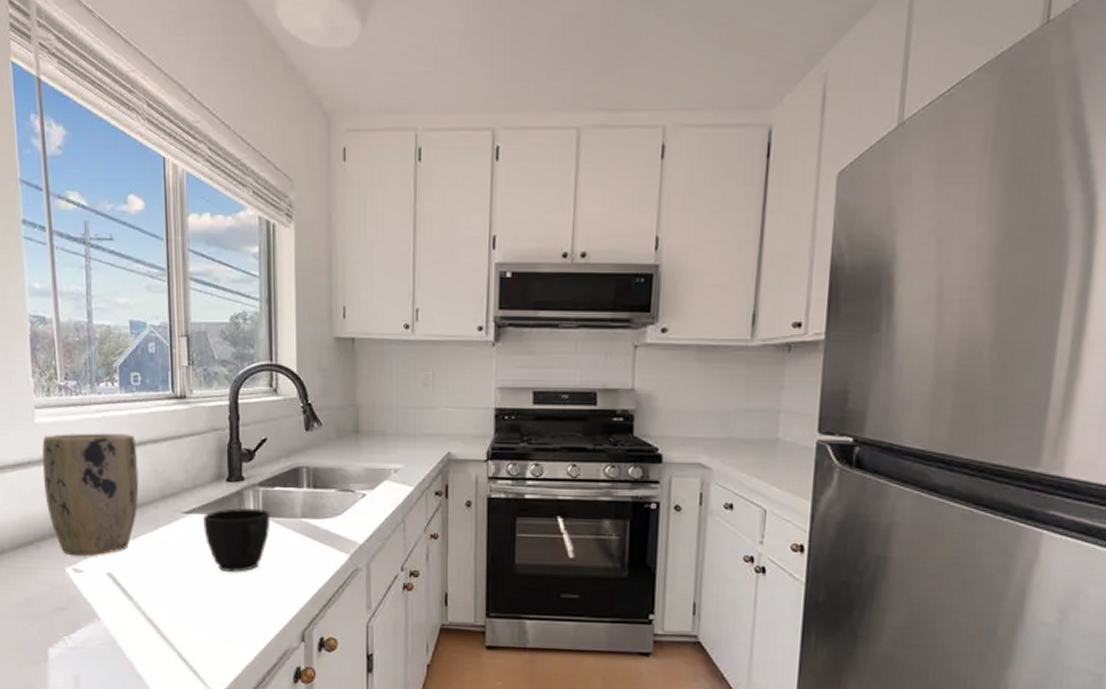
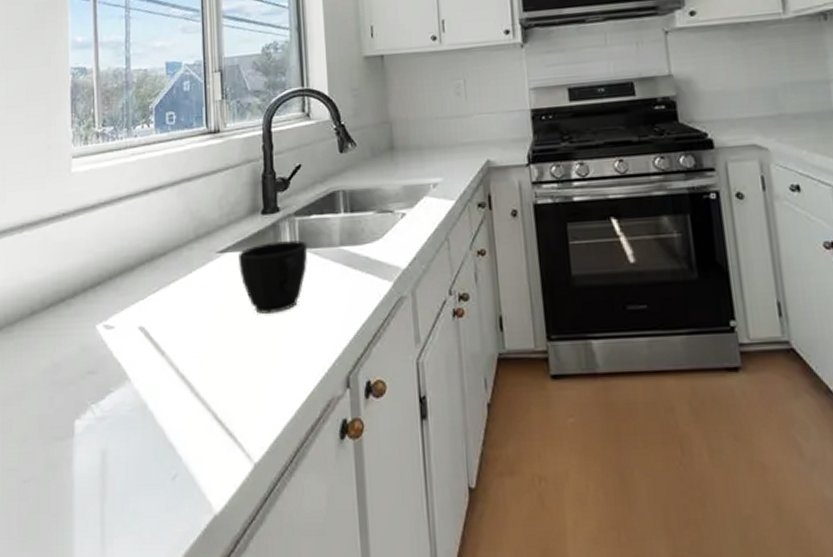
plant pot: present [42,433,139,556] -> none [77,174,173,310]

